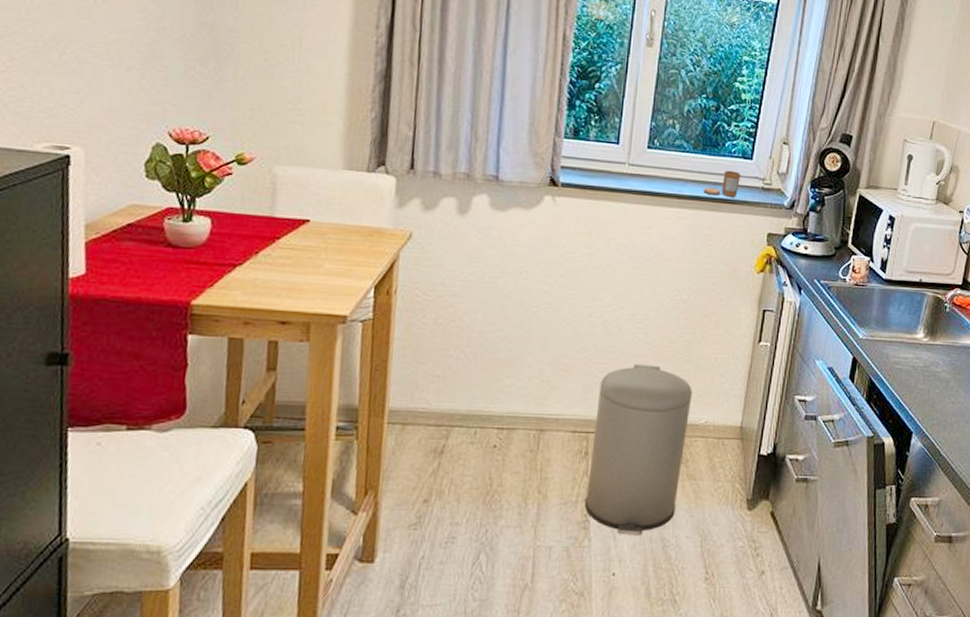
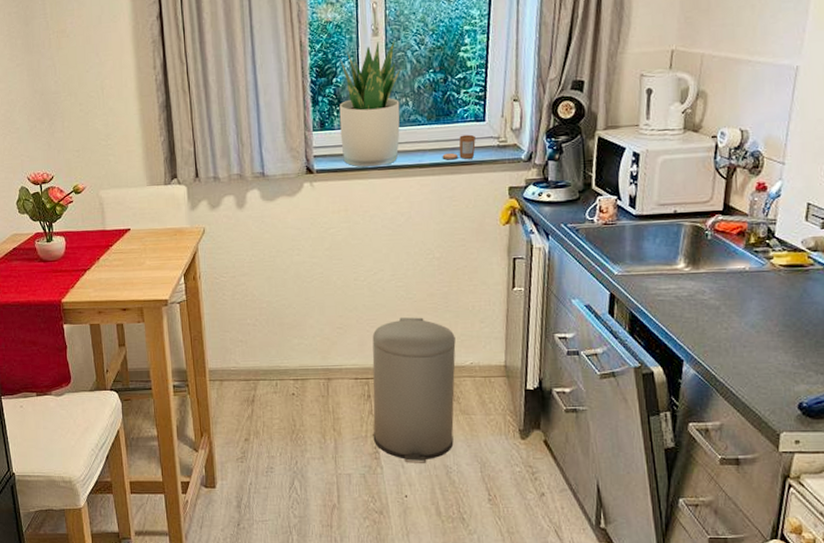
planter: none [594,53,673,190] -> present [339,40,402,168]

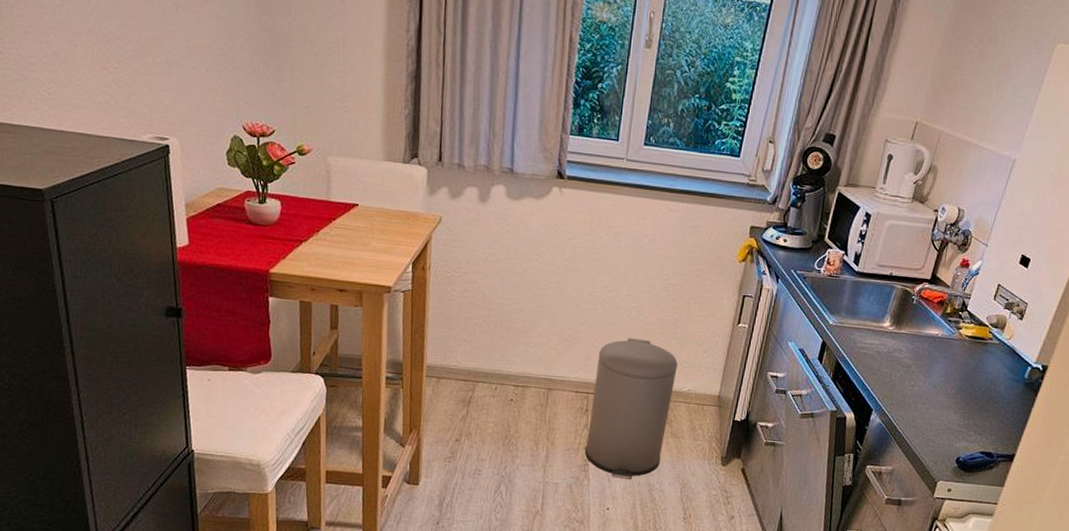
planter: present [339,40,402,168] -> none [596,54,669,184]
candle: present [442,134,476,160] -> none [693,167,728,192]

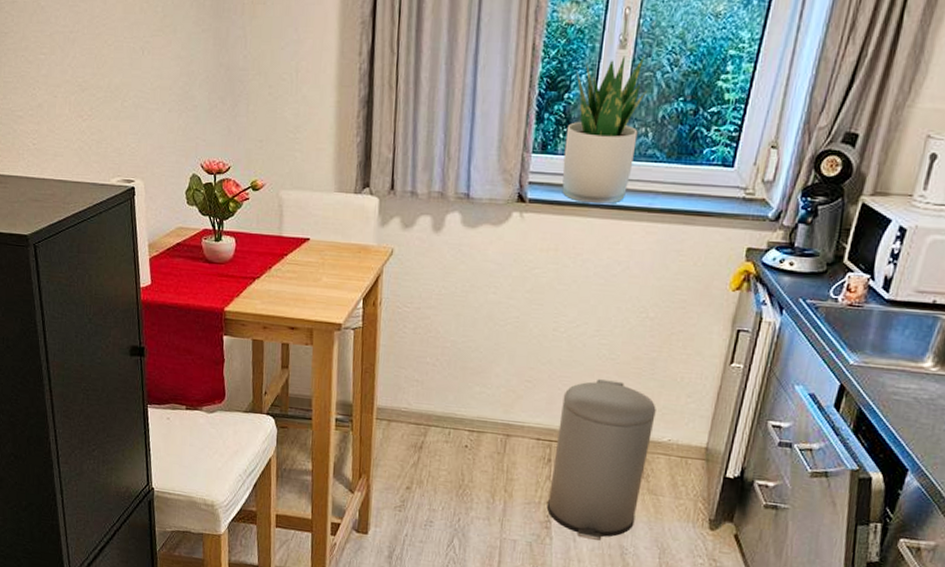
planter: none [596,54,669,184] -> present [562,56,647,205]

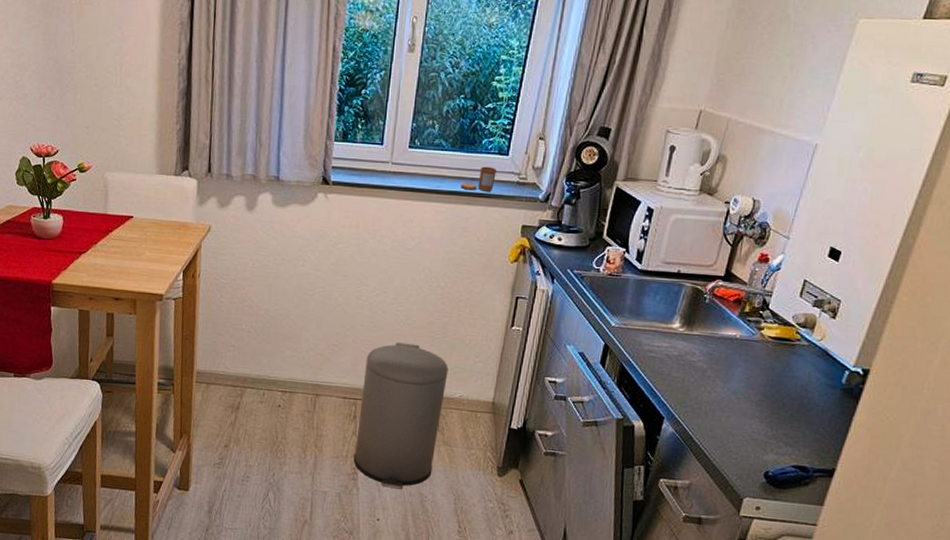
planter: present [562,56,647,205] -> none [361,58,433,187]
candle: none [676,180,719,209] -> present [460,166,497,192]

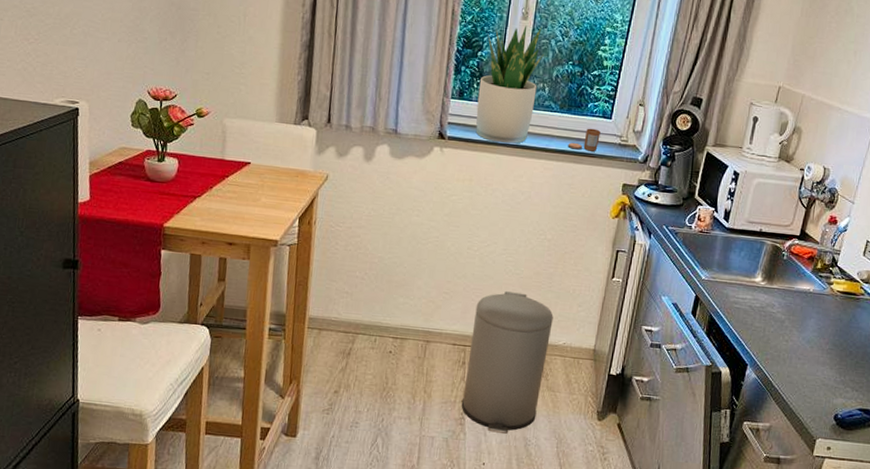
planter: none [361,58,433,187] -> present [475,25,544,144]

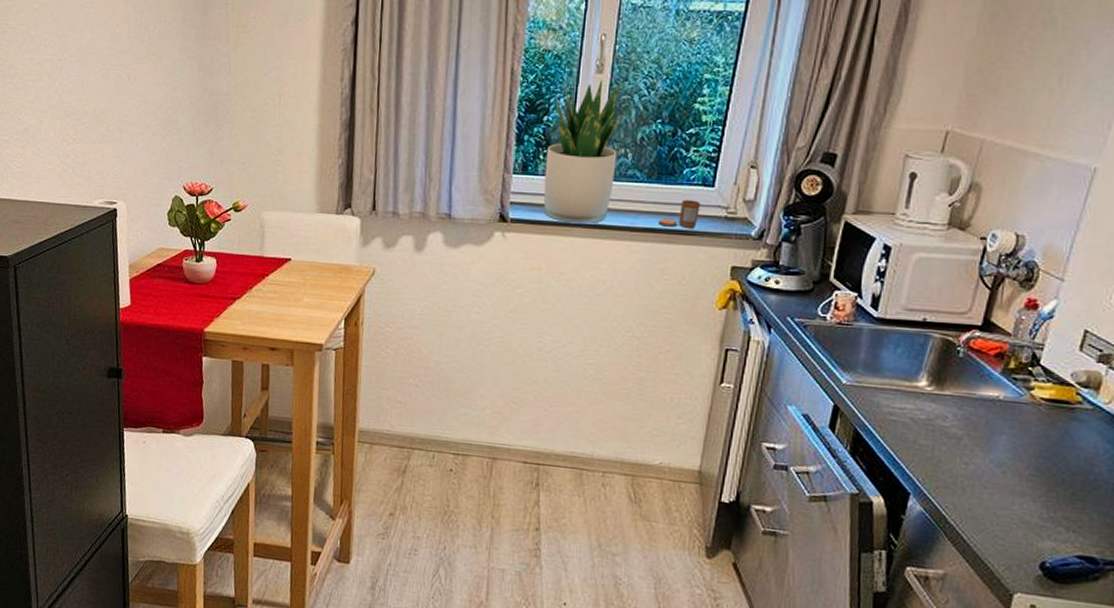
pedal bin: present [461,291,554,434] -> none [536,400,646,570]

